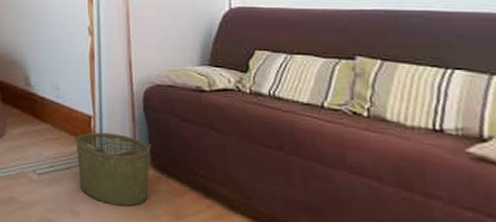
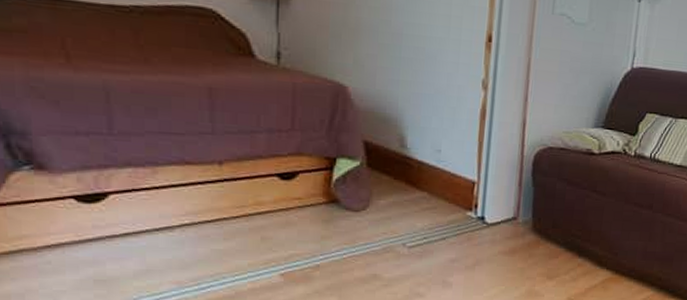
basket: present [74,132,151,207] -> none [453,198,535,273]

